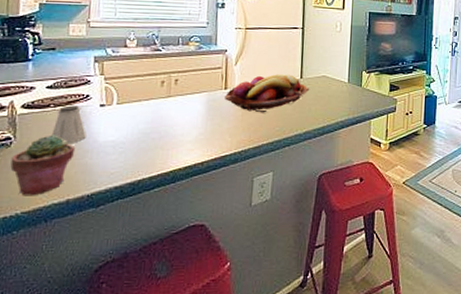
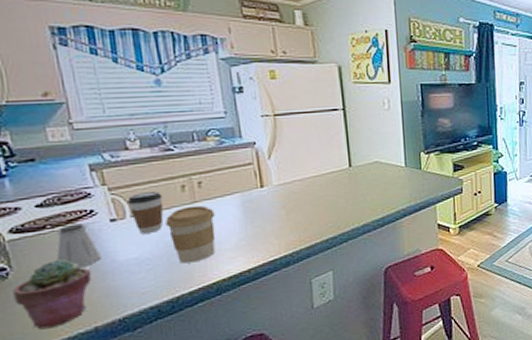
coffee cup: none [117,84,145,120] -> present [128,192,164,234]
coffee cup: none [143,100,184,150] -> present [165,205,216,264]
fruit basket: present [225,74,310,113] -> none [262,164,362,210]

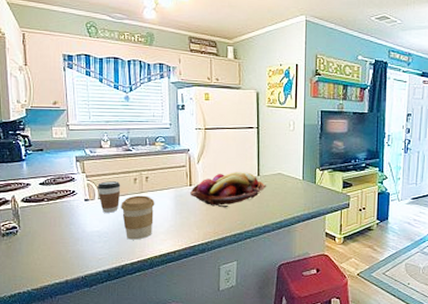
potted succulent: present [12,259,91,330] -> none [19,225,67,276]
saltshaker: present [56,223,101,268] -> none [48,200,76,234]
fruit basket: none [262,164,362,210] -> present [190,172,267,208]

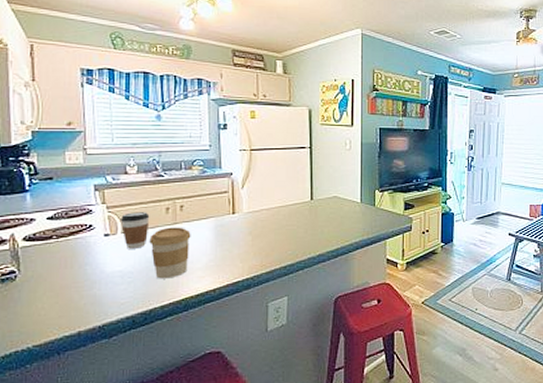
fruit basket: present [190,172,267,208] -> none [233,196,321,237]

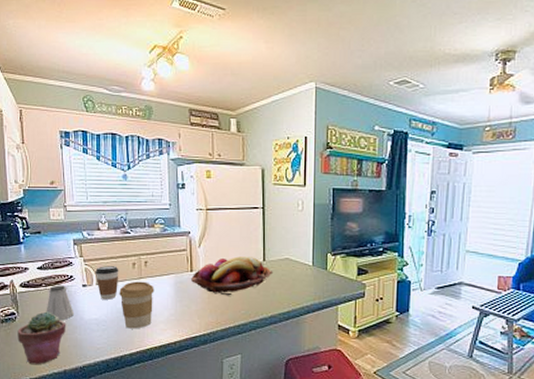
potted succulent: none [17,266,81,330] -> present [17,311,65,365]
saltshaker: none [56,236,92,276] -> present [46,285,74,321]
fruit basket: none [233,196,321,237] -> present [191,256,274,296]

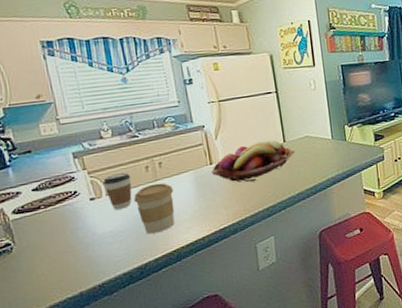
potted succulent: present [17,311,65,365] -> none [16,234,76,296]
saltshaker: present [46,285,74,321] -> none [49,203,84,241]

